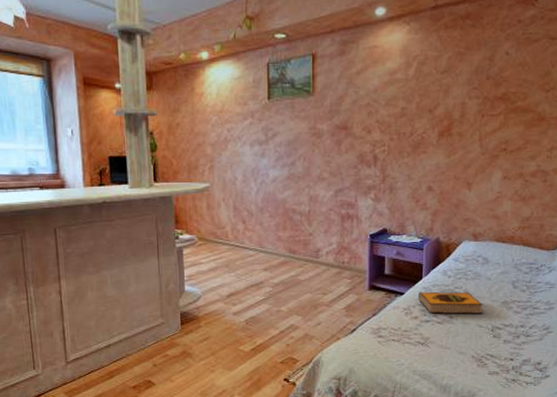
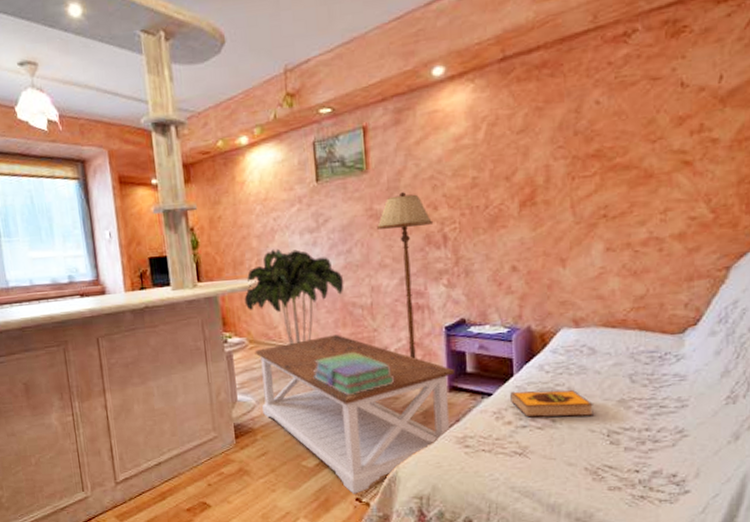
indoor plant: none [196,157,287,244] -> present [244,248,344,345]
coffee table: none [203,237,376,375] -> present [254,335,456,494]
stack of books: none [255,253,325,291] -> present [313,352,395,396]
floor lamp: none [319,115,367,261] -> present [377,192,434,359]

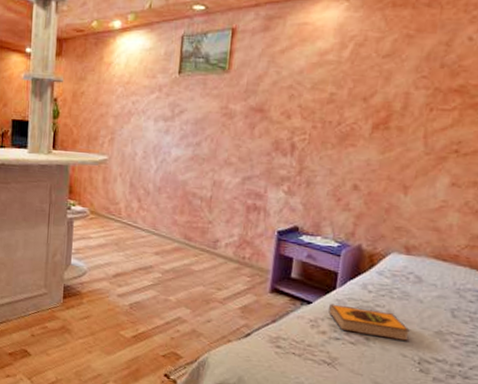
indoor plant: present [244,248,344,345] -> none [92,130,189,222]
coffee table: present [254,335,456,494] -> none [92,219,280,370]
stack of books: present [313,352,395,396] -> none [145,239,221,279]
floor lamp: present [377,192,434,359] -> none [229,96,285,256]

